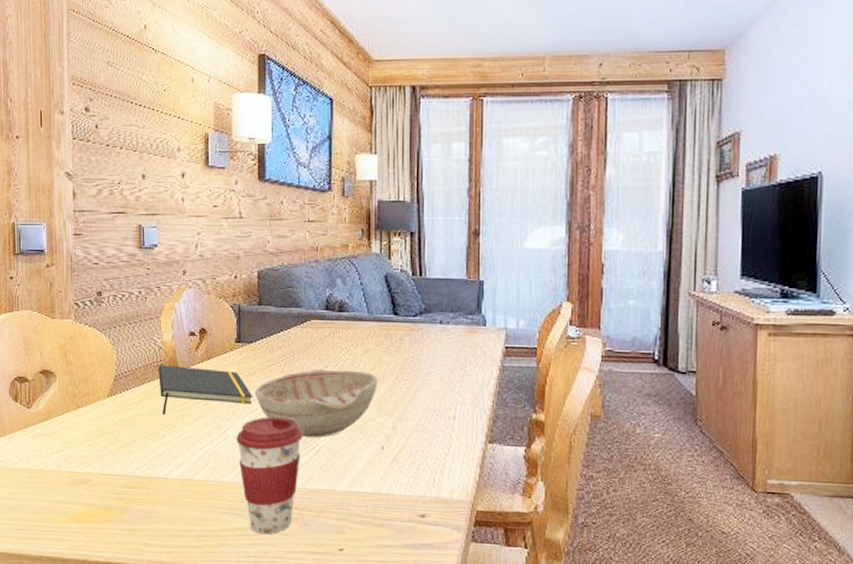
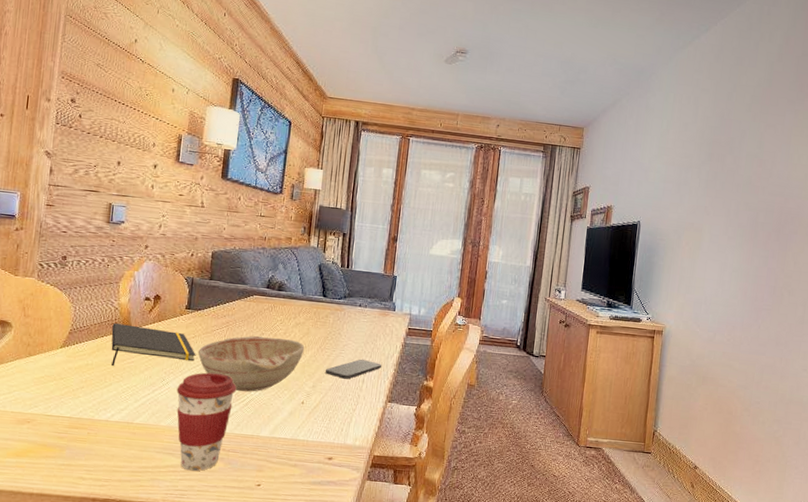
smartphone: none [407,390,476,416] -> present [325,359,382,379]

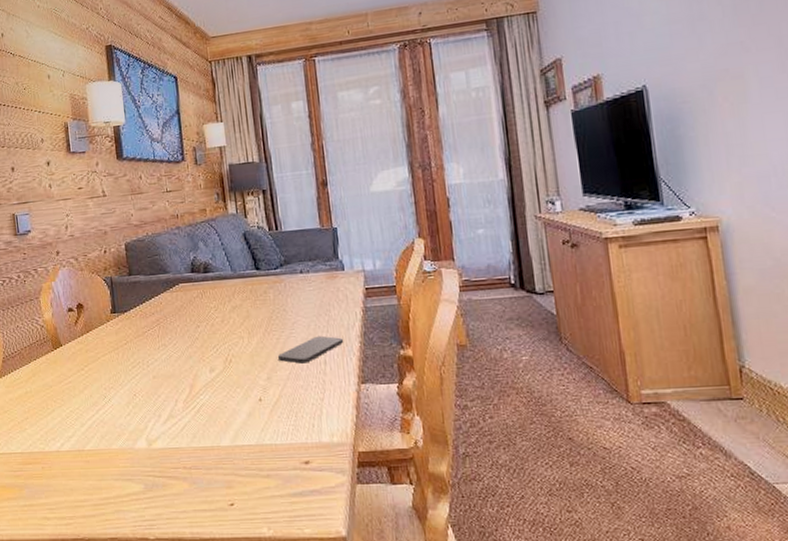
notepad: present [111,323,196,367] -> none [42,341,133,391]
coffee cup: present [176,372,237,471] -> none [120,380,184,497]
decorative bowl: present [197,335,305,392] -> none [133,327,249,397]

